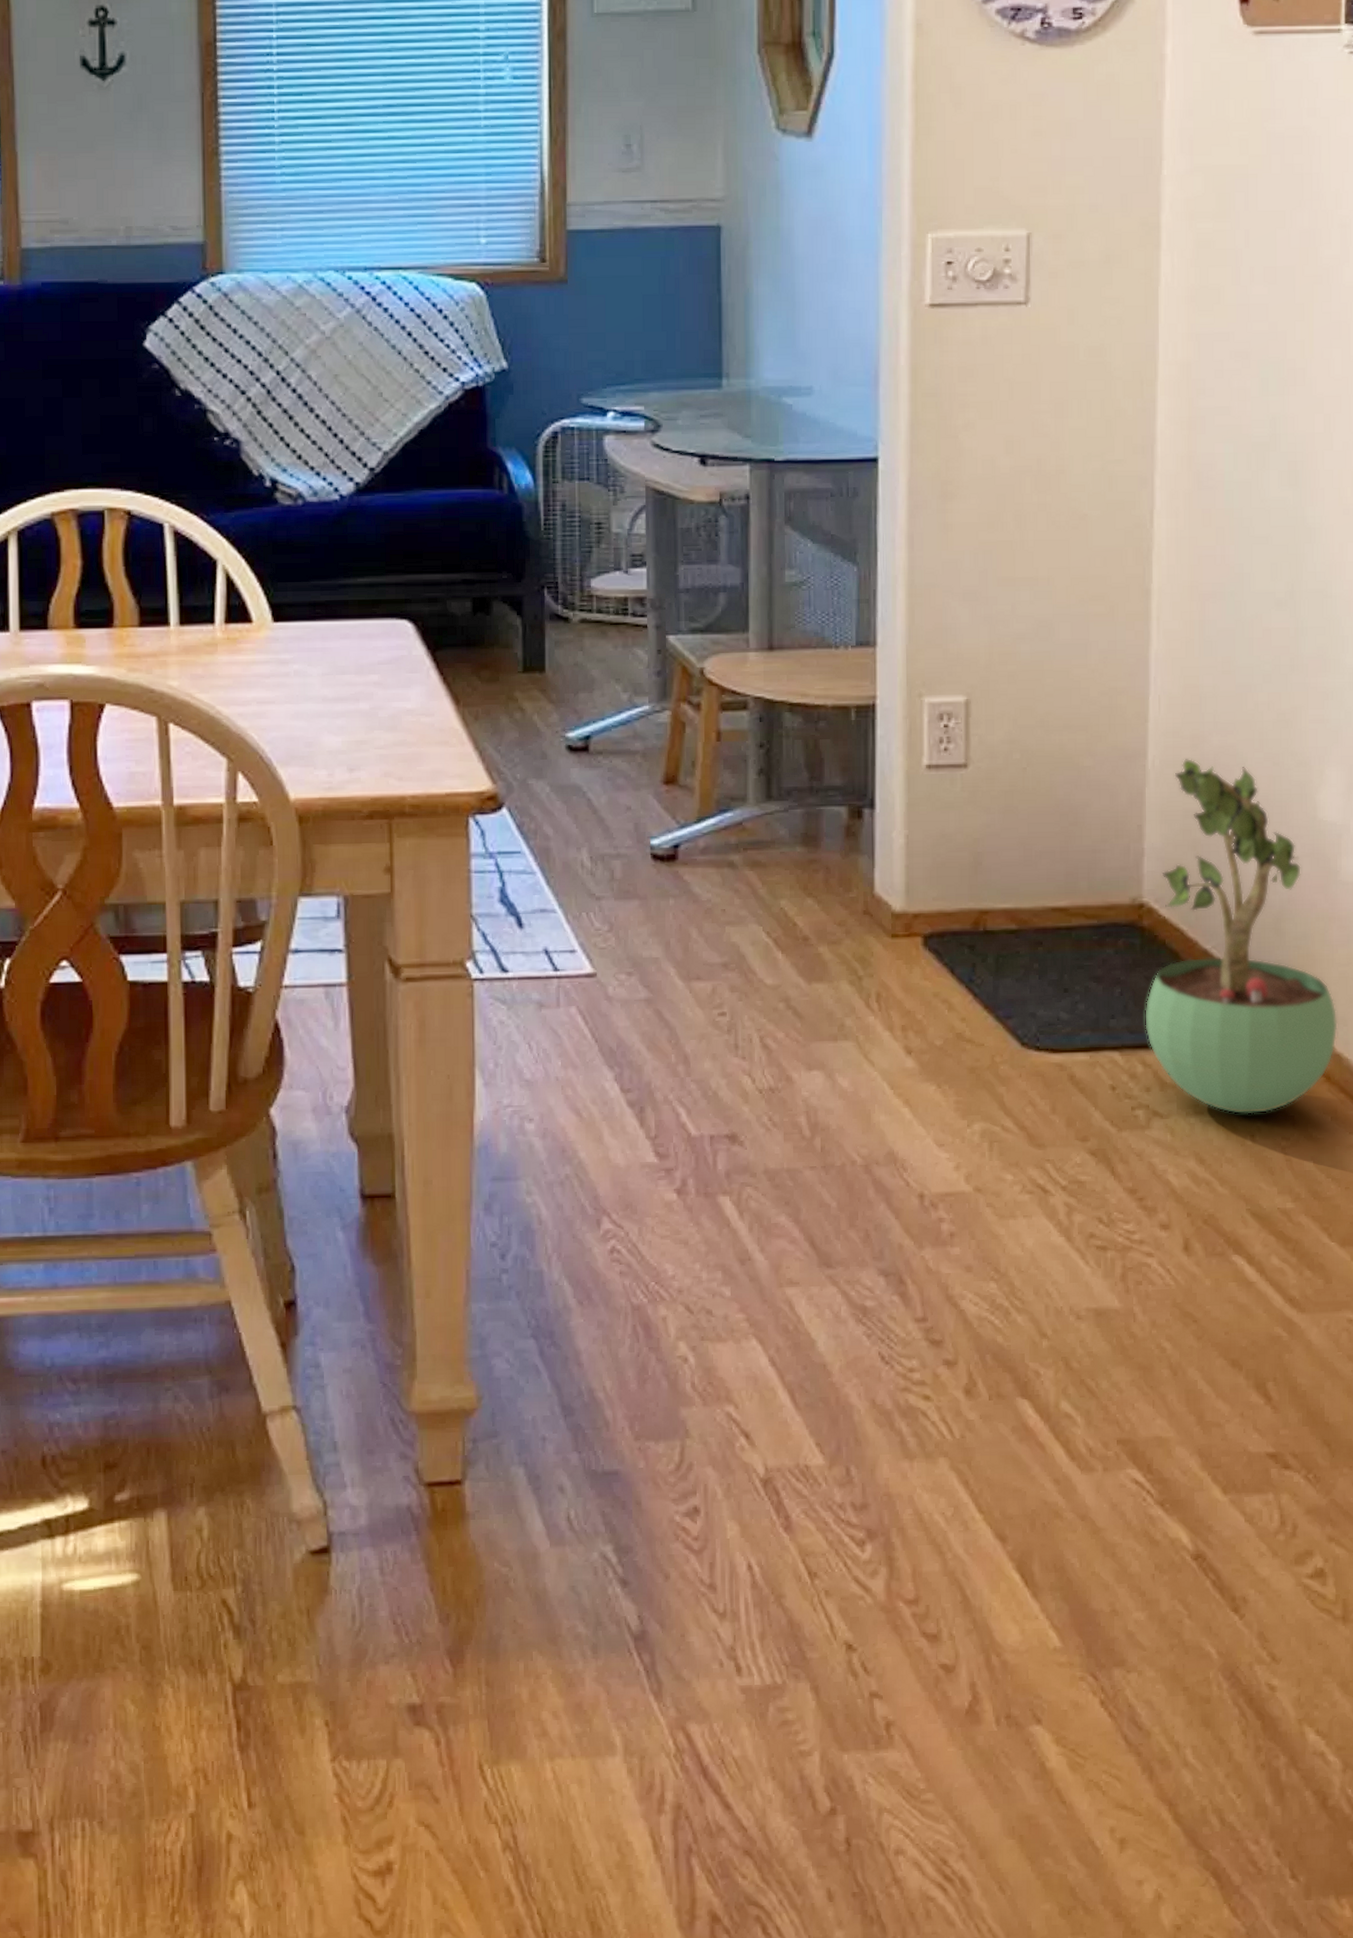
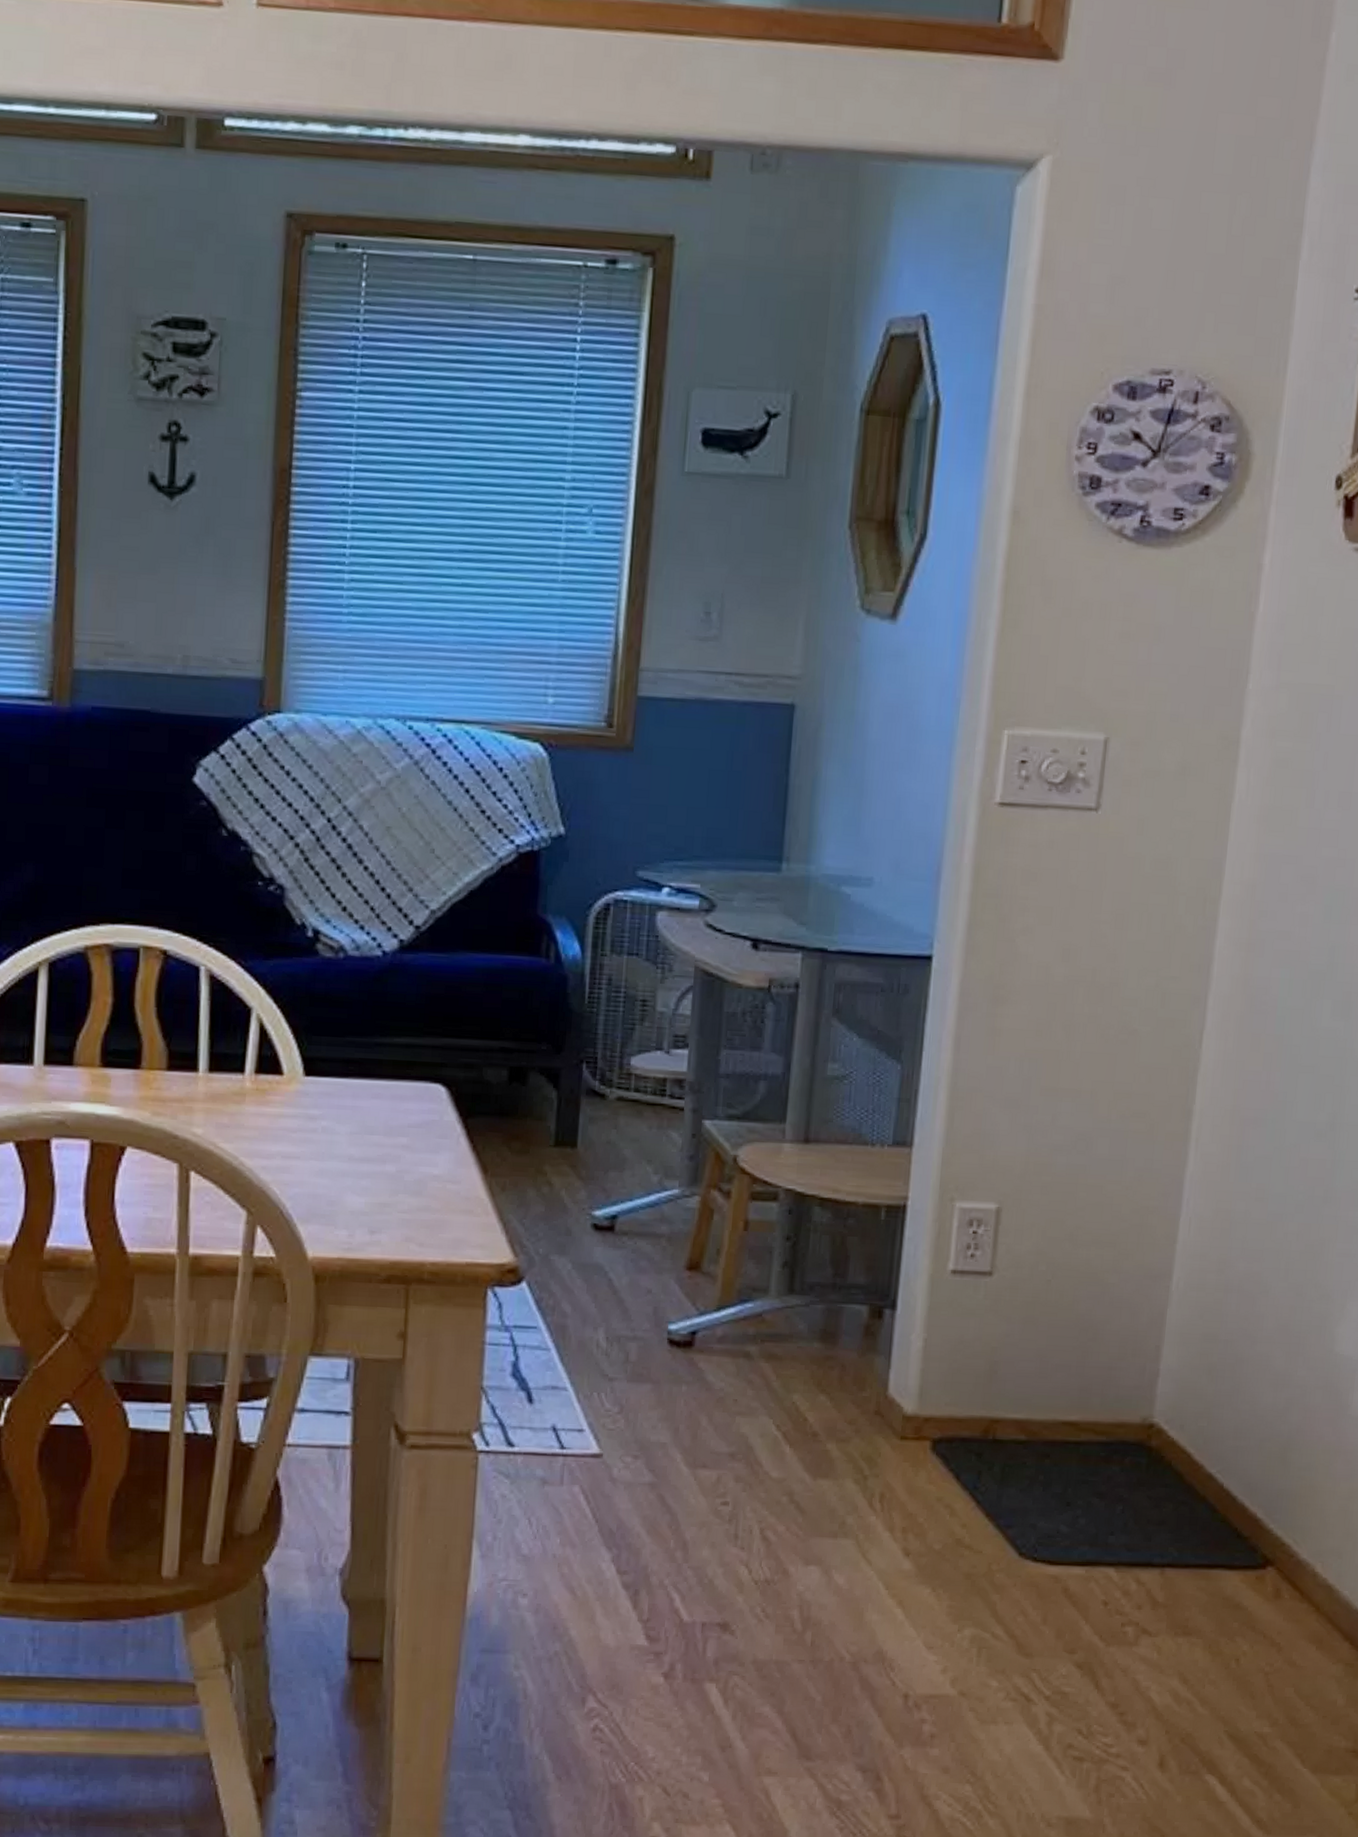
potted plant: present [1144,758,1338,1115] -> none [1142,1282,1334,1639]

